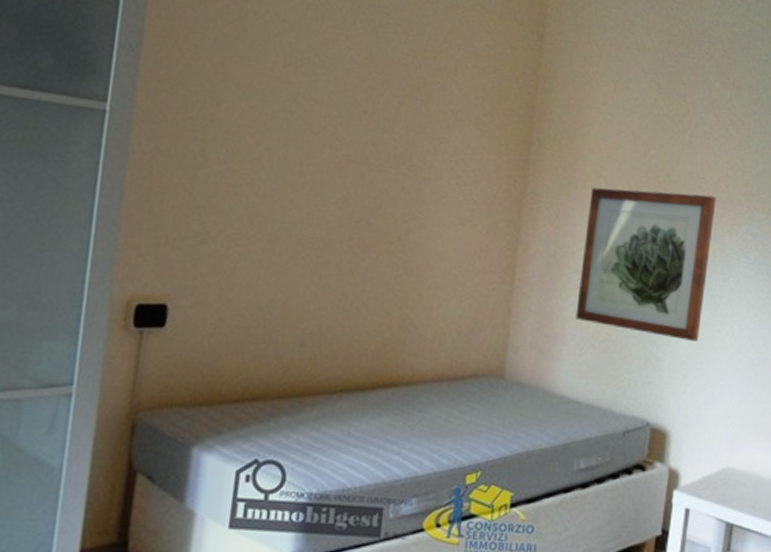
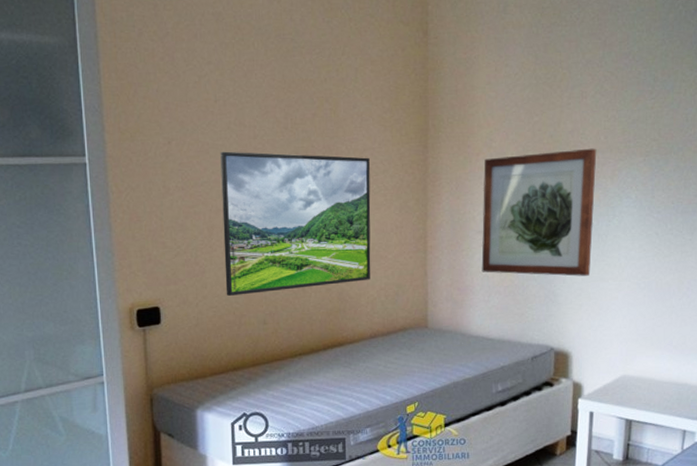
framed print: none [258,125,460,310] -> present [220,151,371,296]

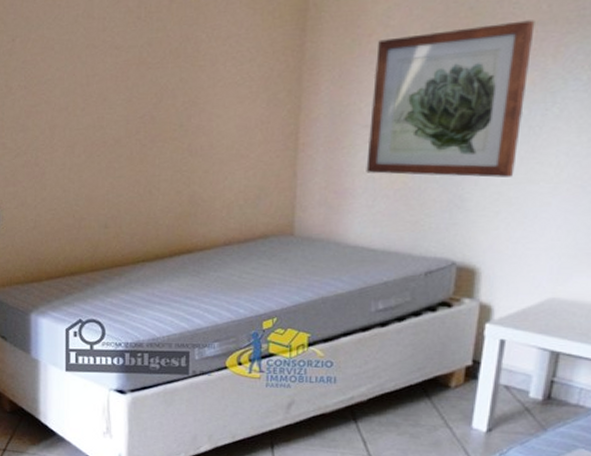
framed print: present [220,151,371,296] -> none [66,45,234,198]

